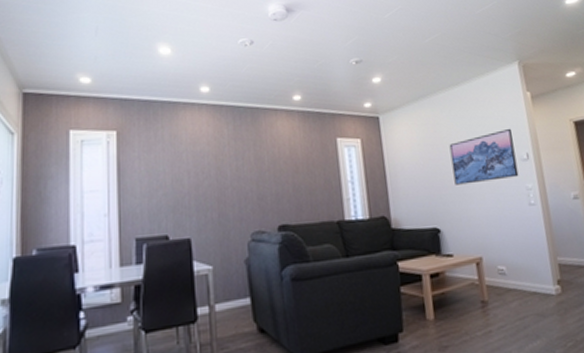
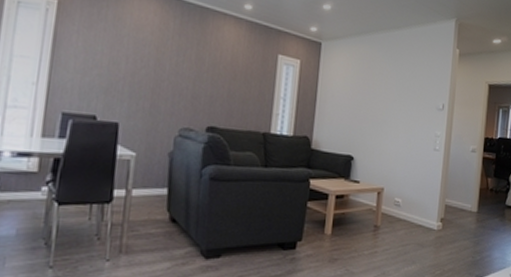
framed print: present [449,128,519,185] -> none [375,78,435,124]

